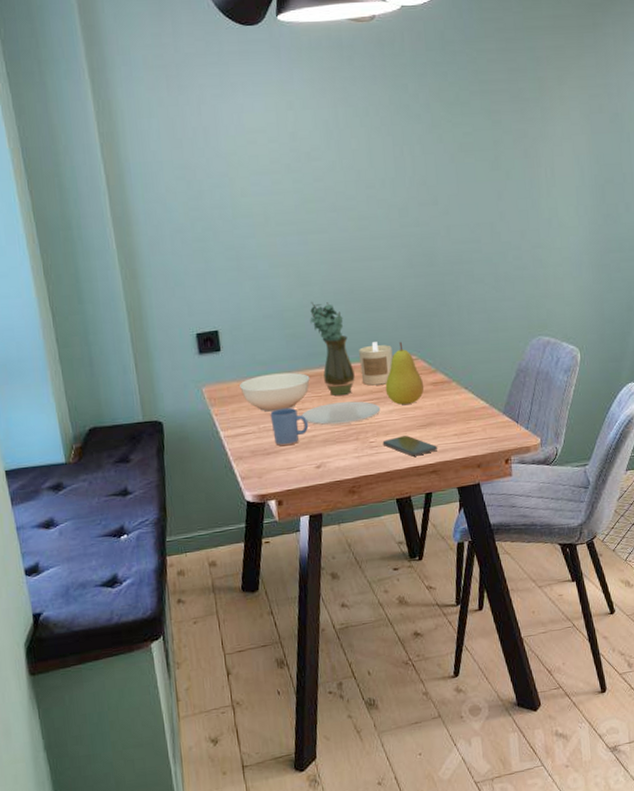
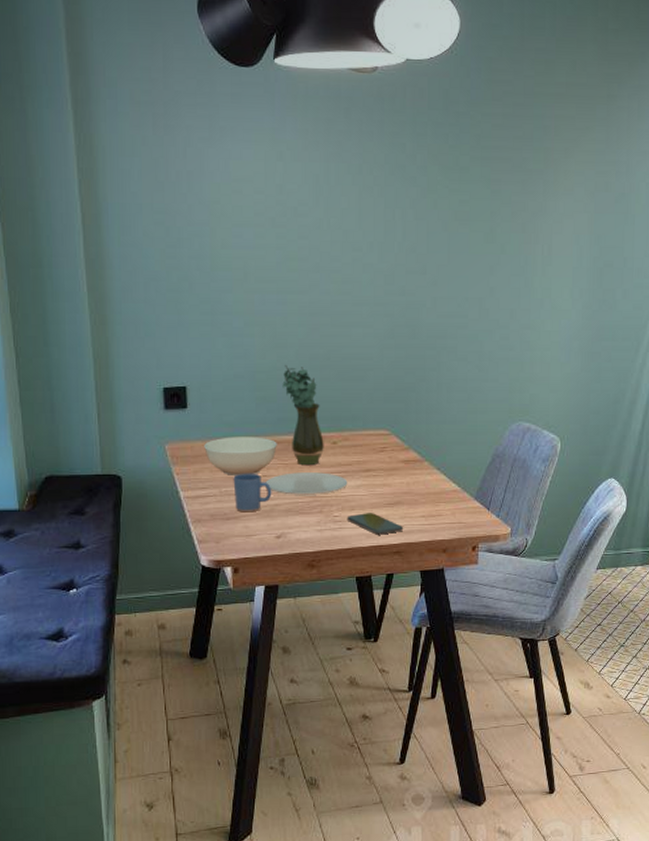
candle: present [359,342,393,386] -> none [331,413,365,458]
fruit: present [385,341,424,405] -> none [354,414,395,480]

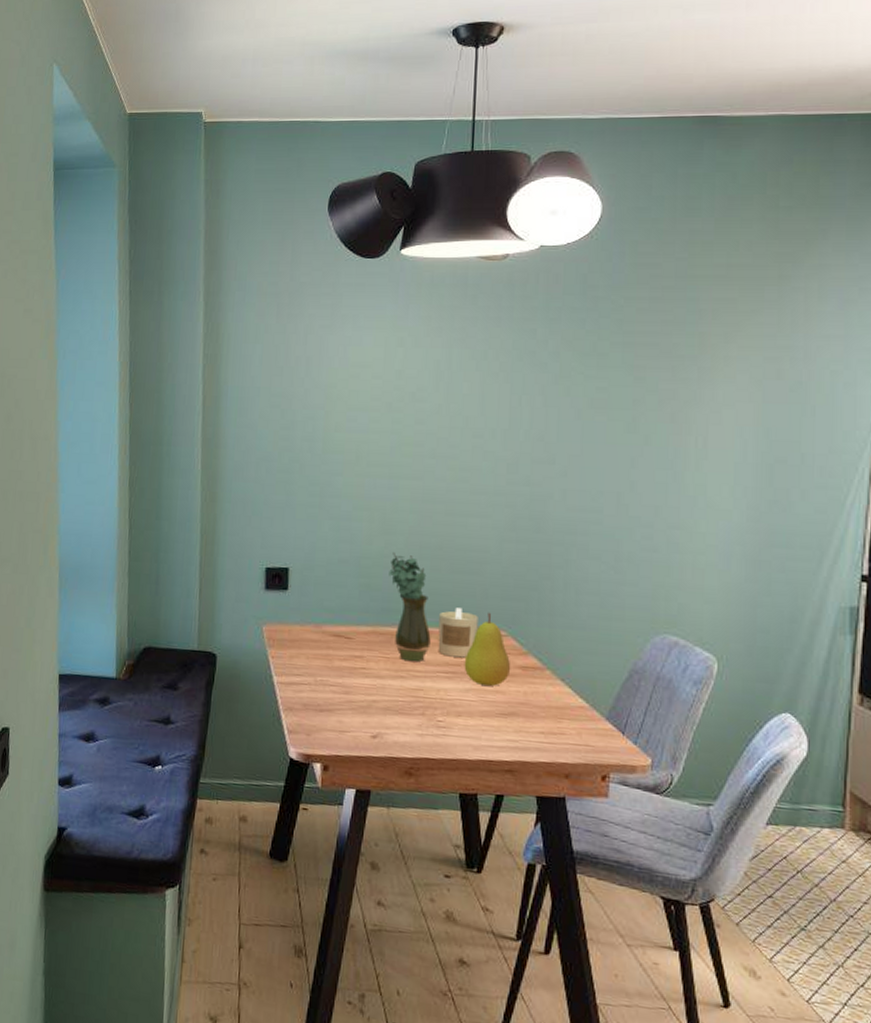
bowl: present [204,437,277,475] -> none [302,623,379,665]
mug: present [233,473,272,513] -> none [329,663,371,707]
plate: present [265,472,348,495] -> none [364,667,455,696]
candle: none [331,413,365,458] -> present [438,608,478,658]
smartphone: present [347,513,404,535] -> none [452,721,519,749]
fruit: none [354,414,395,480] -> present [464,612,511,686]

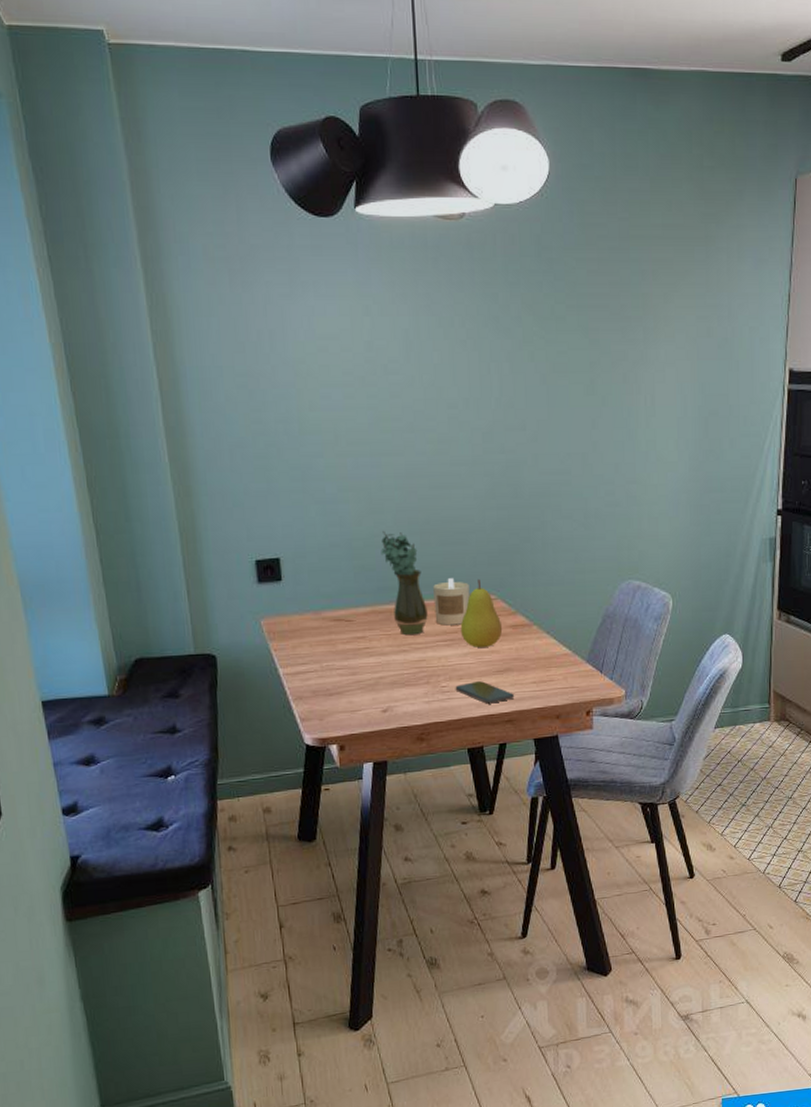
smartphone: none [452,721,519,749] -> present [455,681,515,704]

